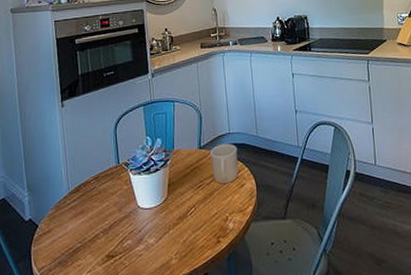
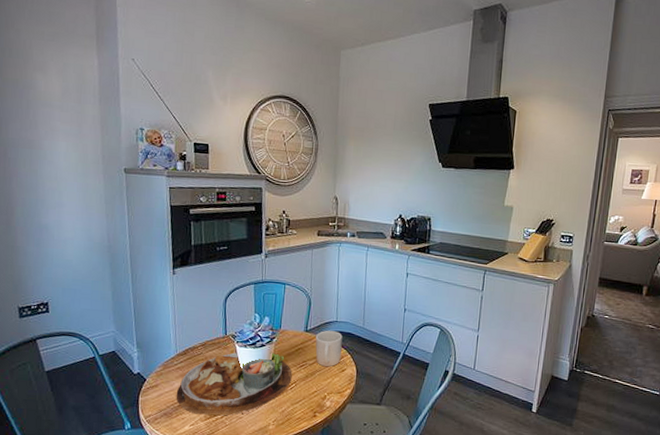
food platter: none [70,176,190,258] -> present [176,352,292,416]

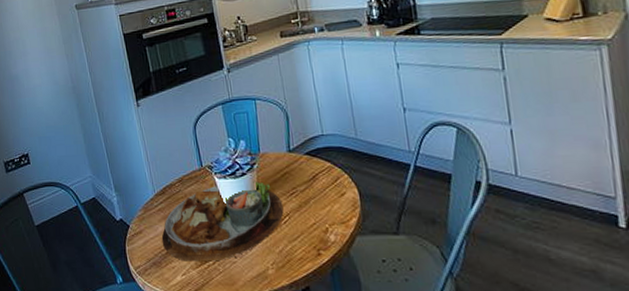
mug: present [315,330,343,367] -> none [301,146,337,192]

